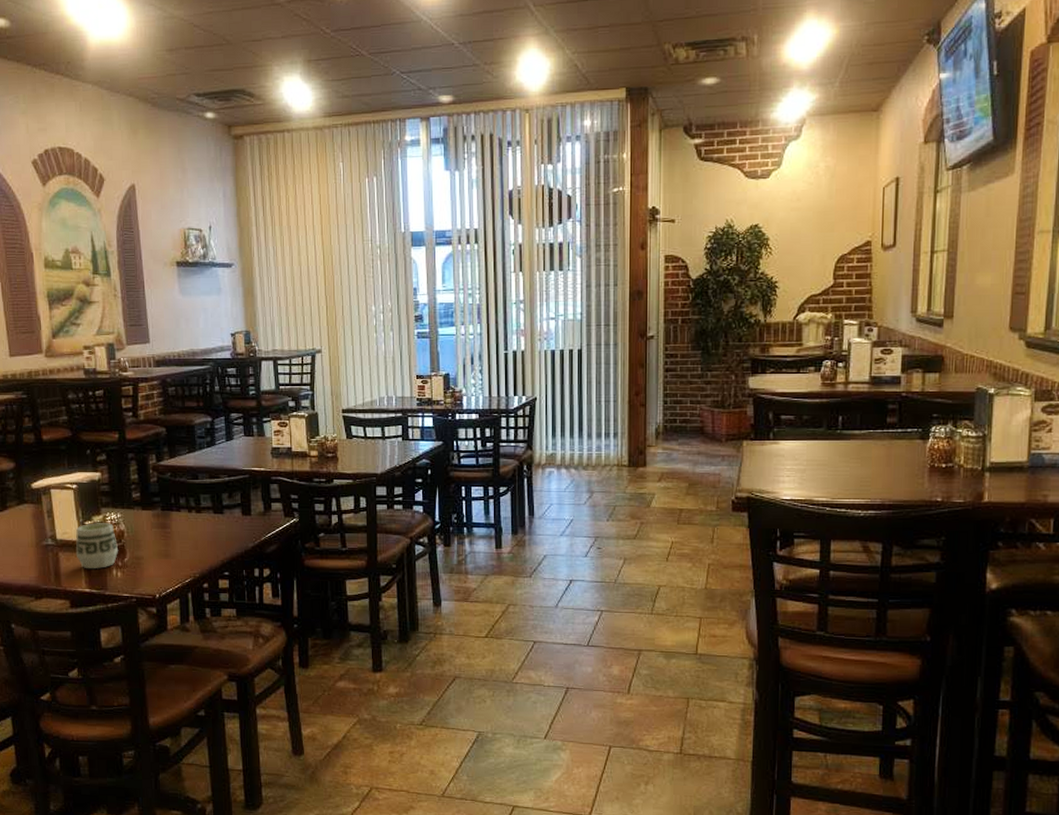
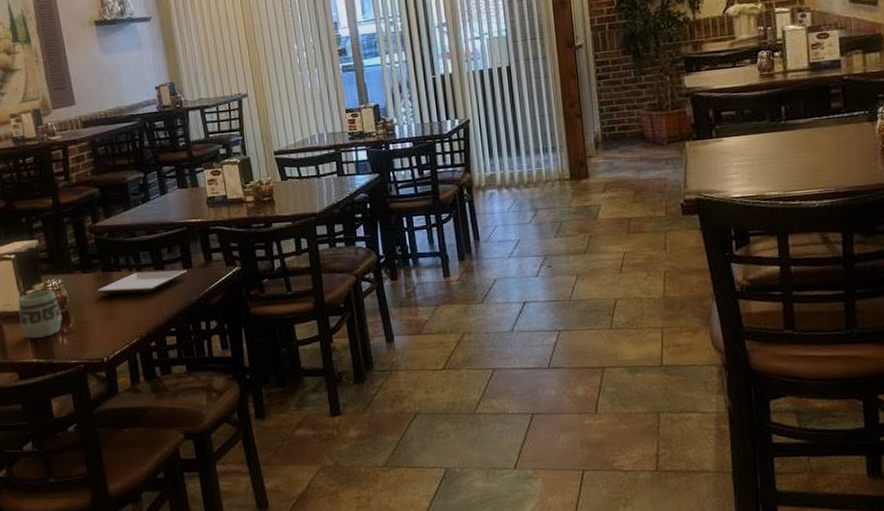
plate: none [155,514,246,535] -> present [97,270,188,295]

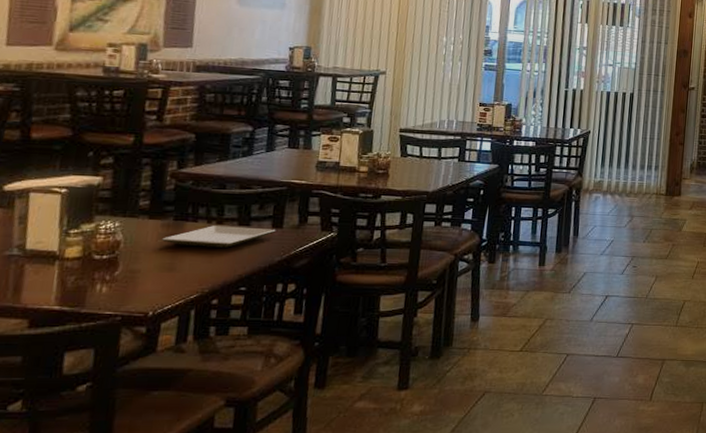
cup: present [18,290,63,339] -> none [48,232,110,284]

